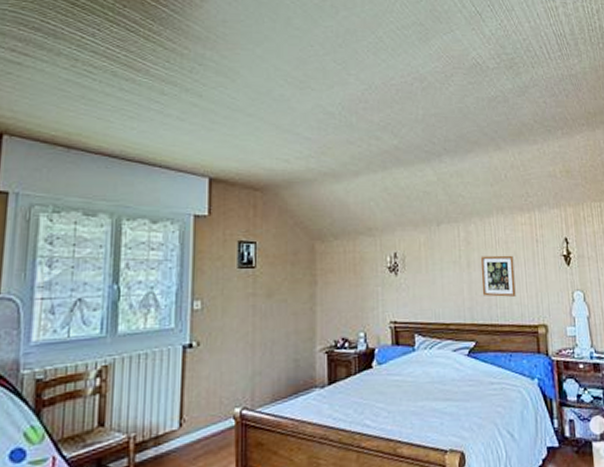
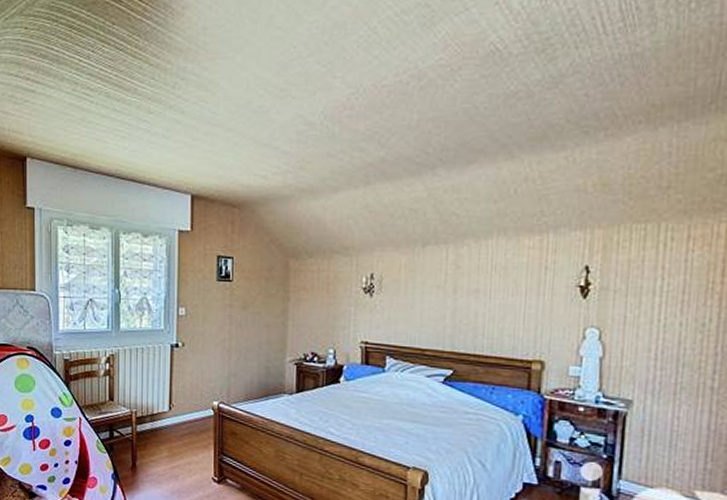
picture frame: present [480,255,516,297] -> none [467,281,512,328]

